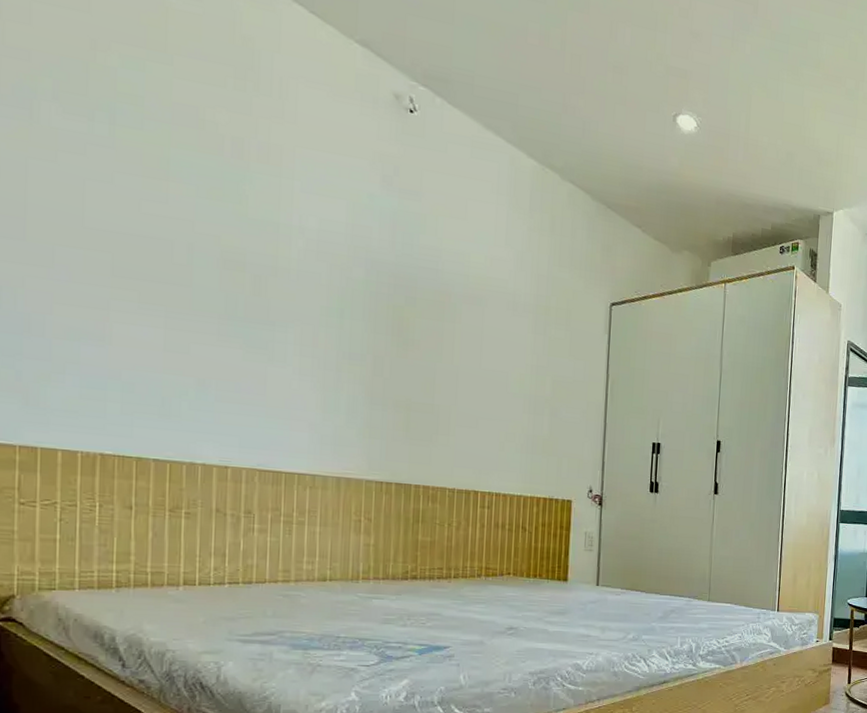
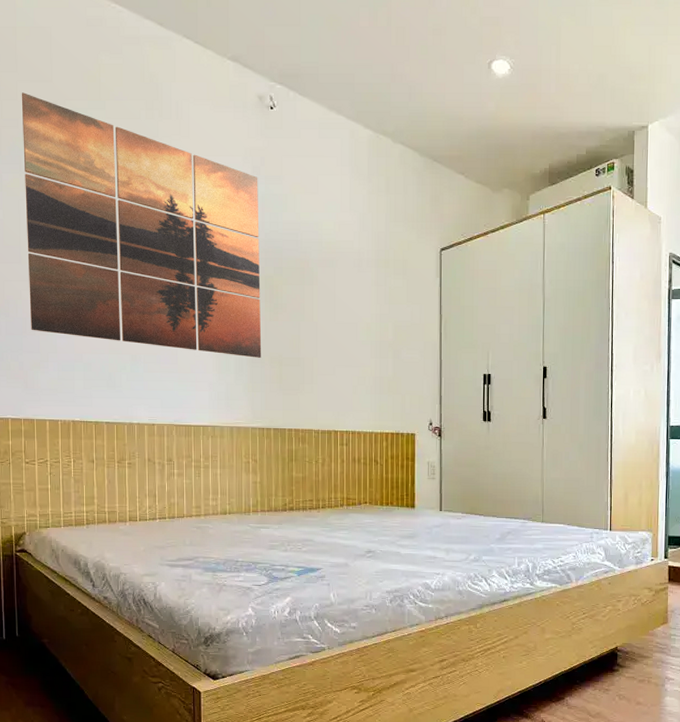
wall art: none [37,17,390,400] -> present [21,92,262,358]

